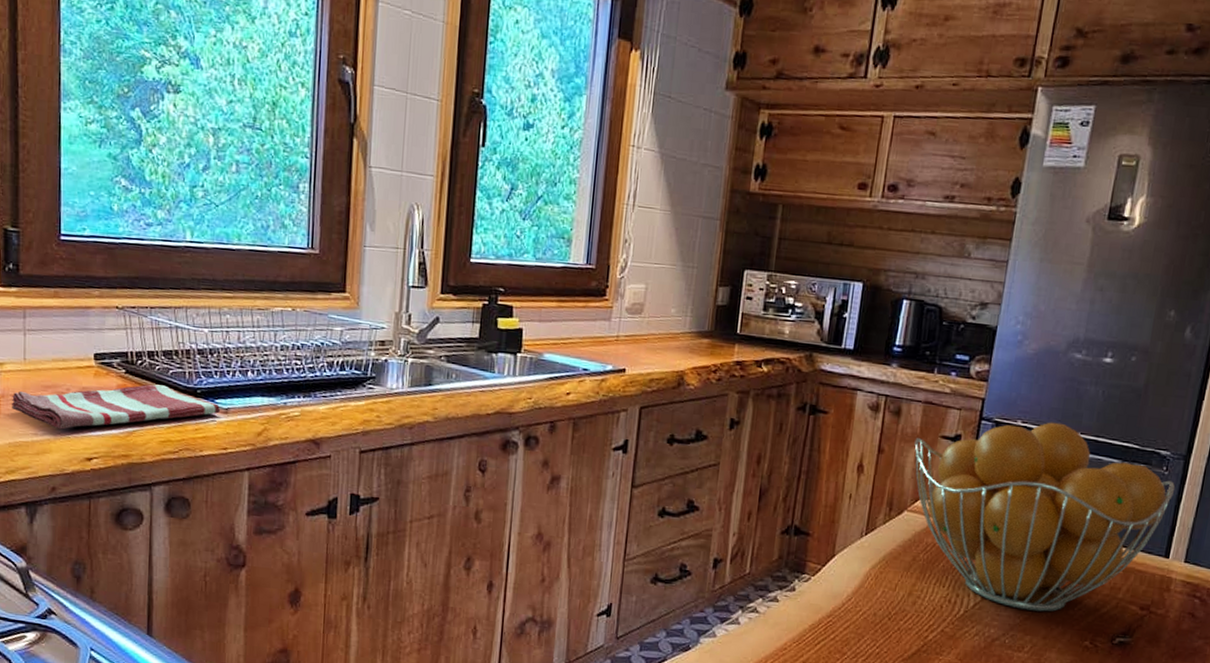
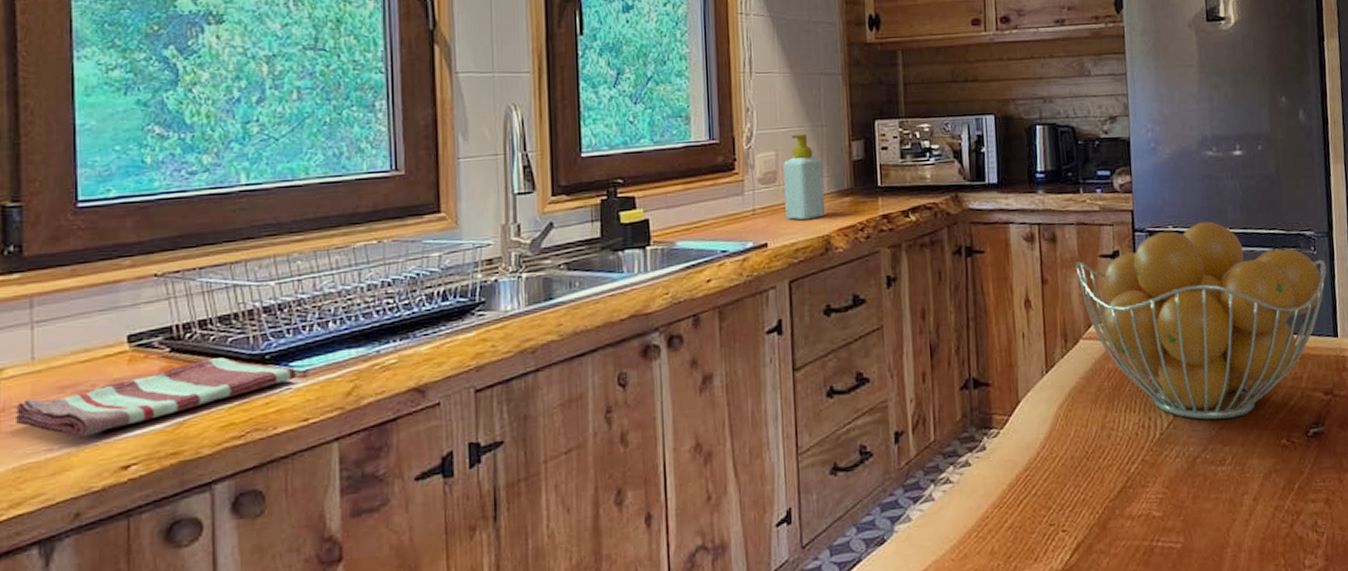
soap bottle: none [646,271,689,354] -> present [783,133,825,220]

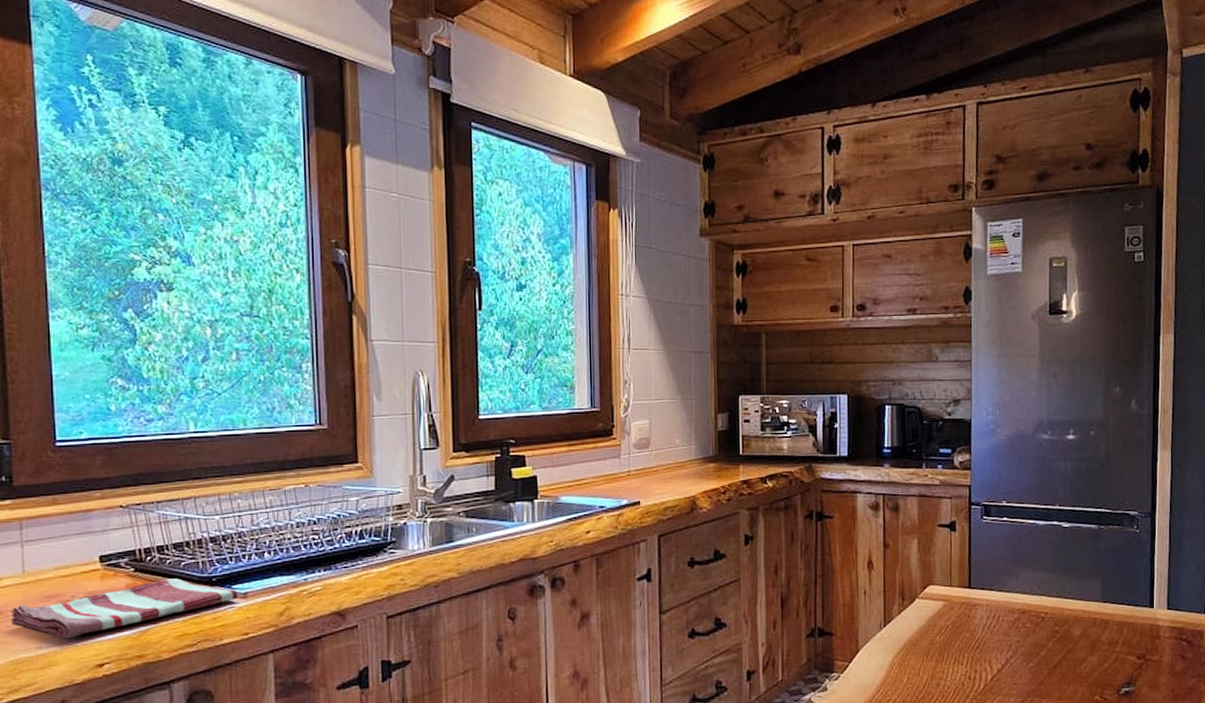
soap bottle: present [783,133,825,220] -> none [656,405,692,482]
fruit basket: present [1075,221,1327,420] -> none [915,498,1148,675]

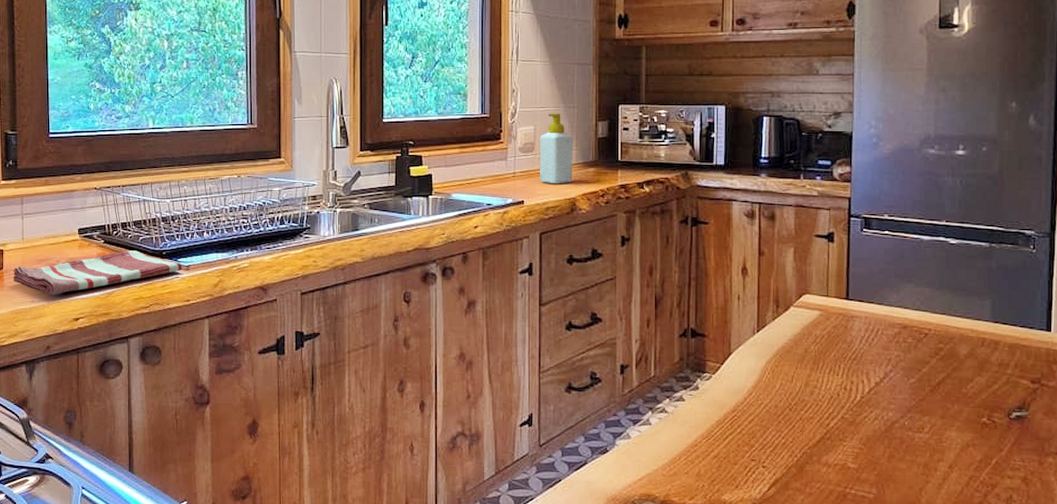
soap bottle: none [656,405,692,482] -> present [540,113,573,184]

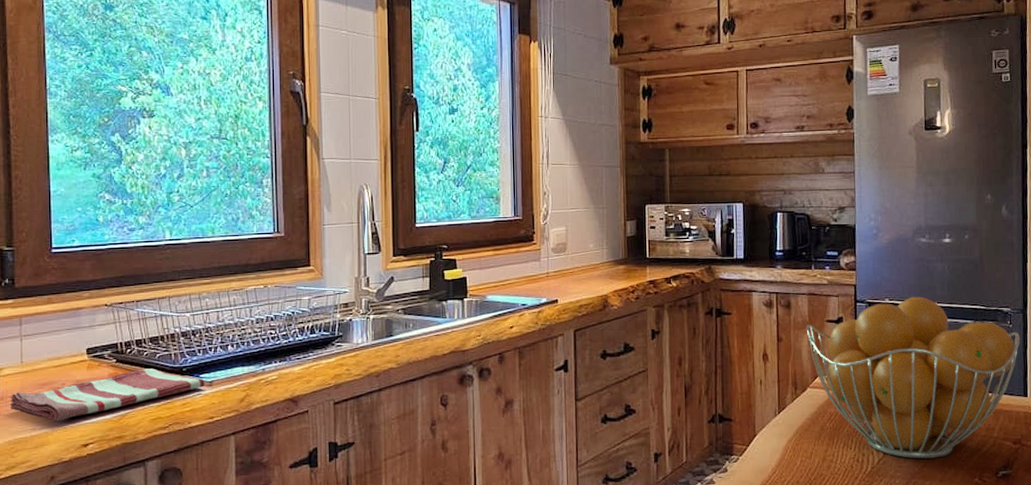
soap bottle: present [540,113,573,184] -> none [572,214,604,283]
fruit basket: none [791,213,1046,392] -> present [806,296,1021,459]

